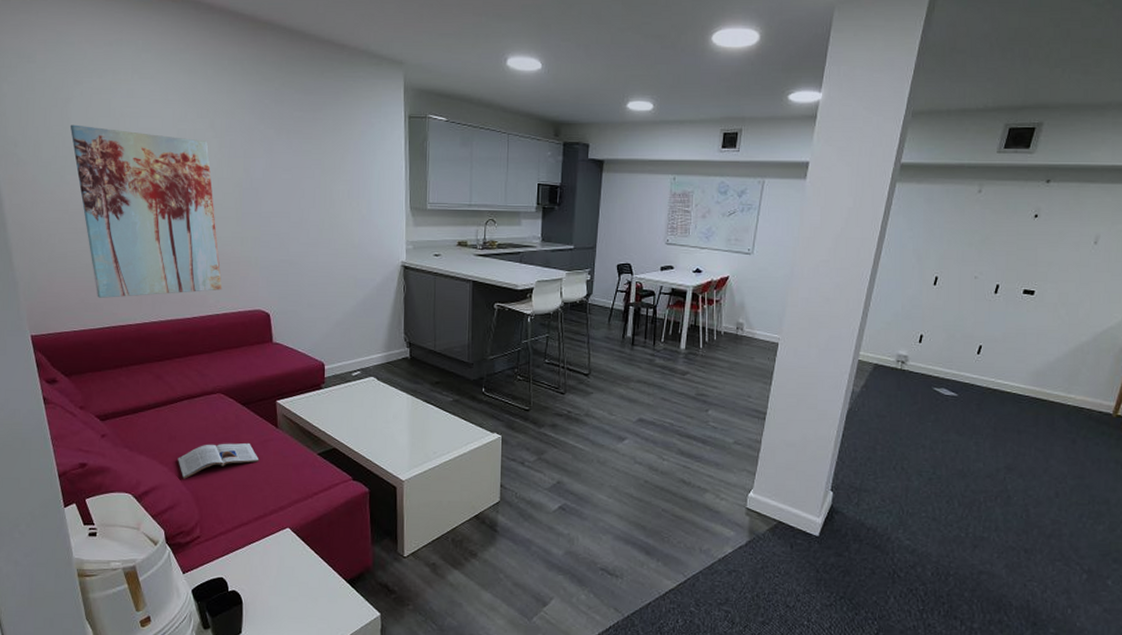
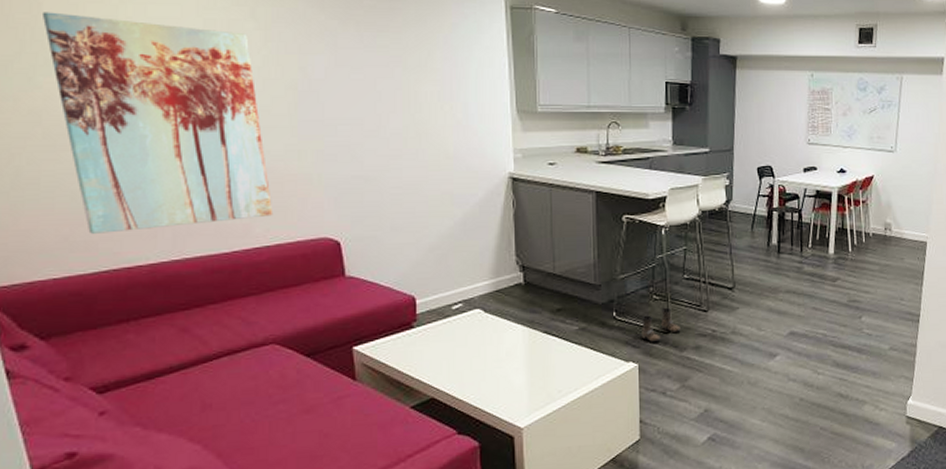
magazine: present [178,442,260,479] -> none [215,402,332,458]
boots: none [506,387,540,417] -> present [642,307,681,342]

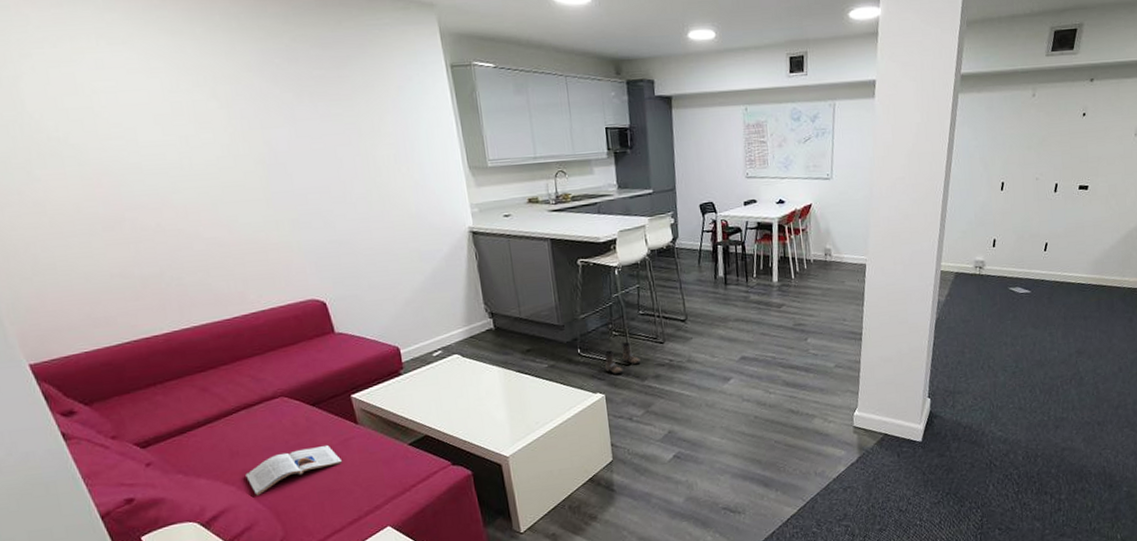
wall art: present [41,12,273,234] -> none [25,107,263,310]
magazine: none [215,402,332,458] -> present [245,444,343,496]

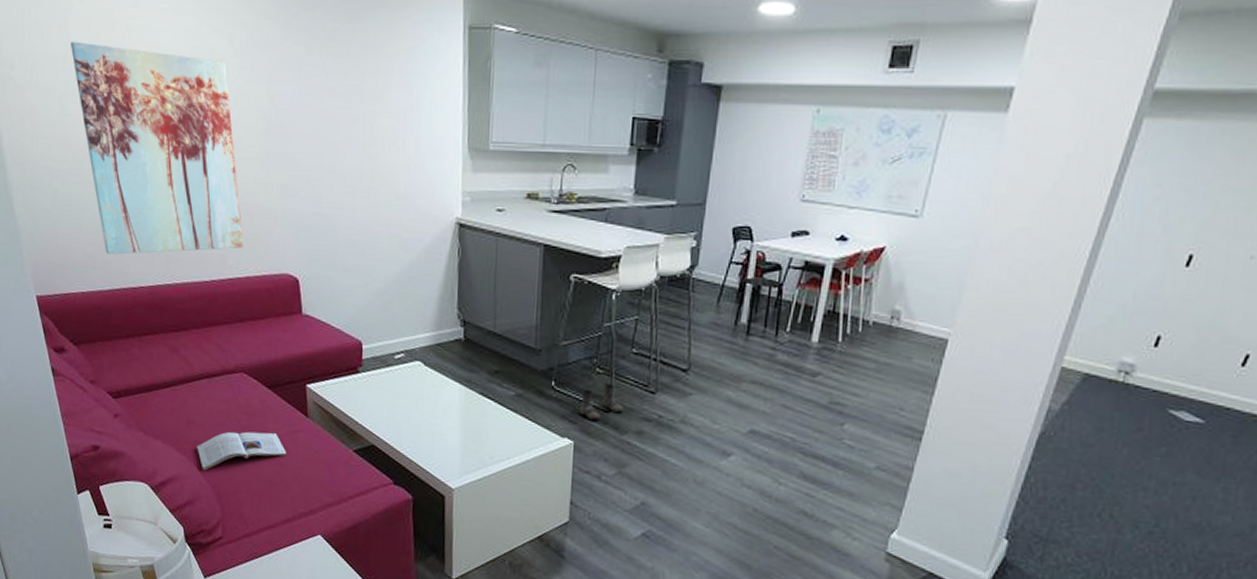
wall art: none [25,107,263,310] -> present [70,41,244,255]

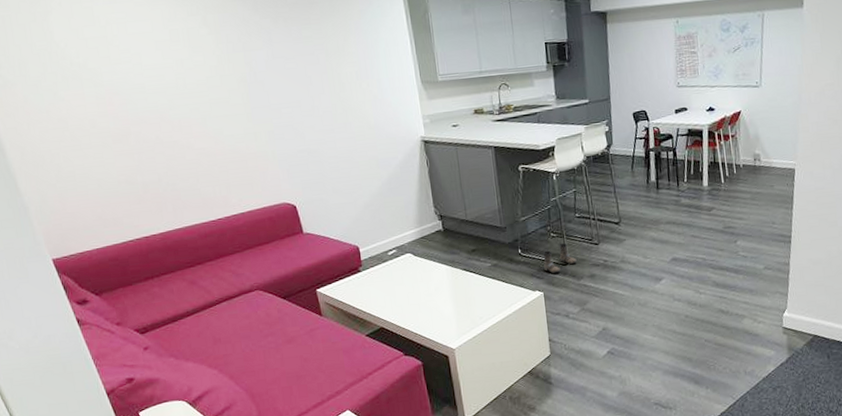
wall art: present [70,41,244,255] -> none [54,37,243,212]
magazine: present [197,431,287,471] -> none [226,334,309,379]

